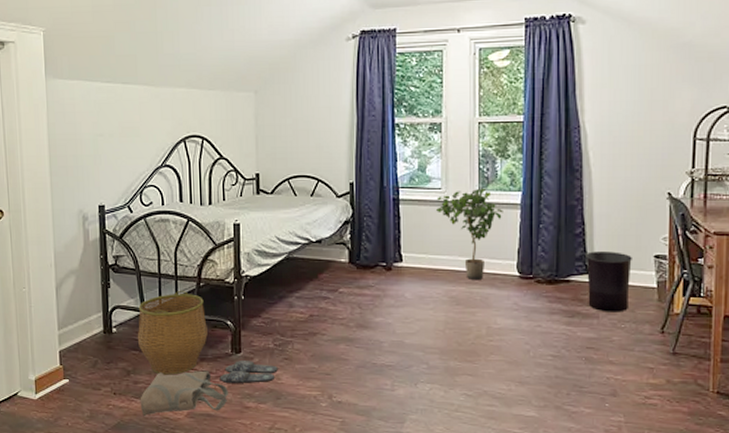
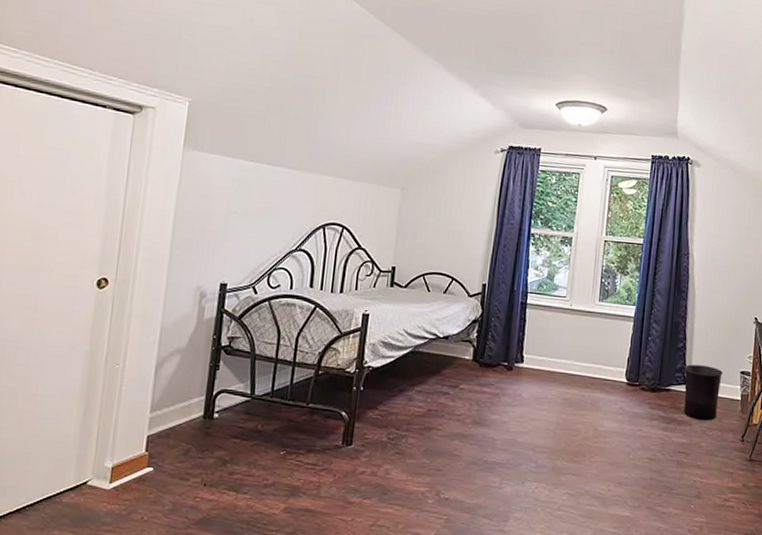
basket: present [137,290,208,375] -> none [240,377,320,466]
tote bag: present [140,370,228,417] -> none [232,462,333,511]
slippers: present [220,361,278,384] -> none [325,453,389,478]
potted plant: present [435,188,503,281] -> none [558,299,619,385]

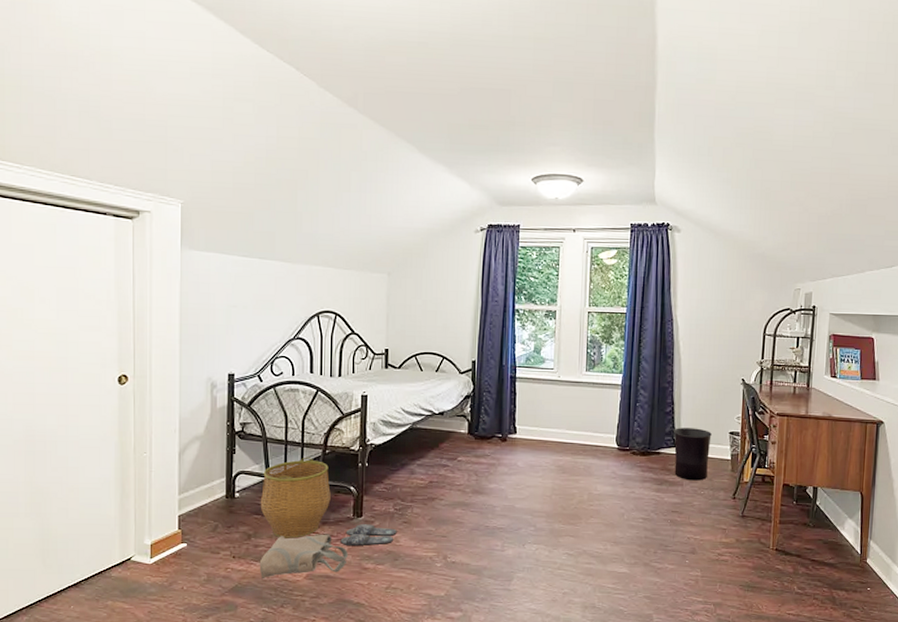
tote bag: none [232,462,333,511] -> present [259,534,348,579]
basket: none [240,377,320,466] -> present [260,457,331,538]
slippers: none [325,453,389,478] -> present [340,524,397,547]

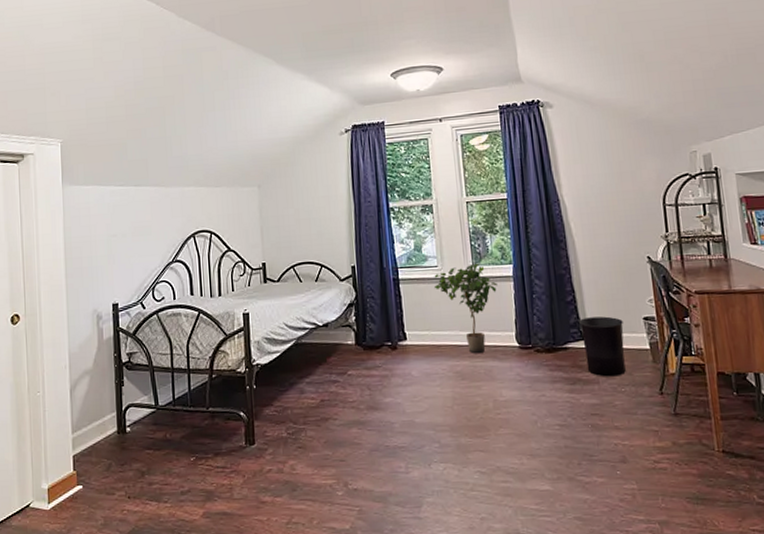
tote bag: present [259,534,348,579] -> none [154,465,244,521]
basket: present [260,457,331,538] -> none [151,383,221,474]
slippers: present [340,524,397,547] -> none [234,452,292,478]
potted plant: none [547,369,606,452] -> present [433,263,498,354]

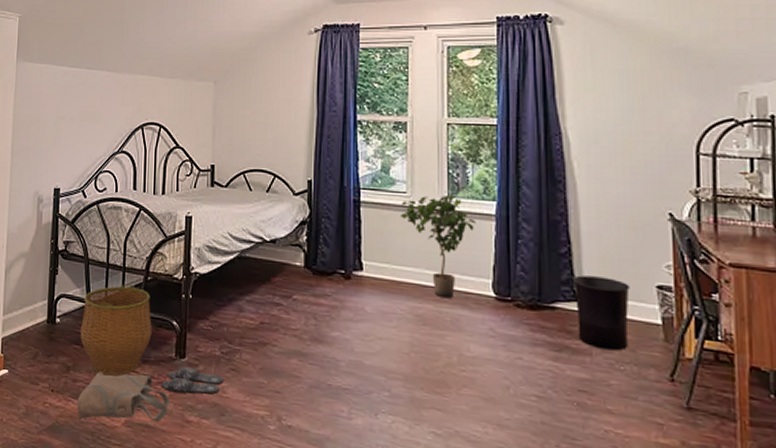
basket: none [151,383,221,474] -> present [80,283,152,376]
tote bag: none [154,465,244,521] -> present [77,371,169,423]
slippers: none [234,452,292,478] -> present [161,366,224,395]

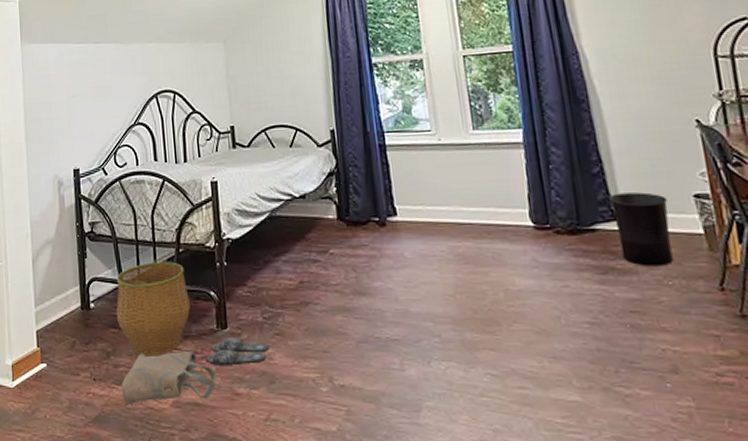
potted plant: present [399,194,476,299] -> none [427,127,505,234]

